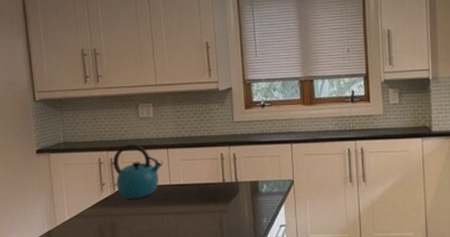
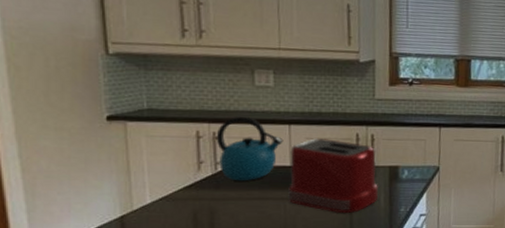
toaster: none [169,159,243,226] -> present [288,138,379,214]

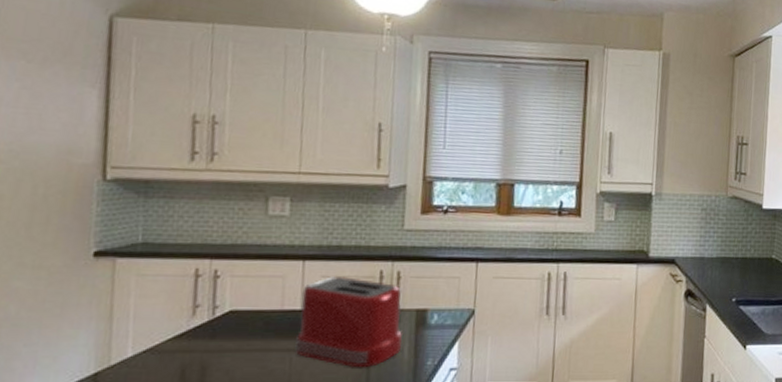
kettle: present [216,116,284,181] -> none [217,250,296,329]

